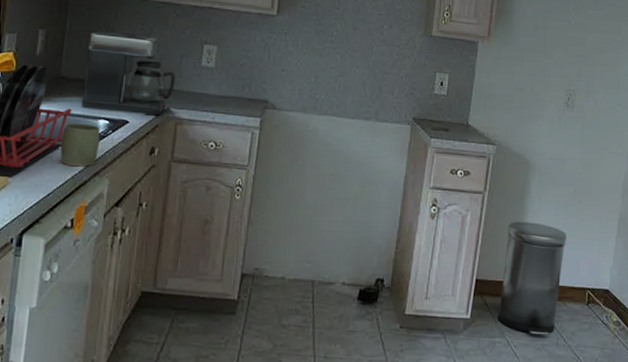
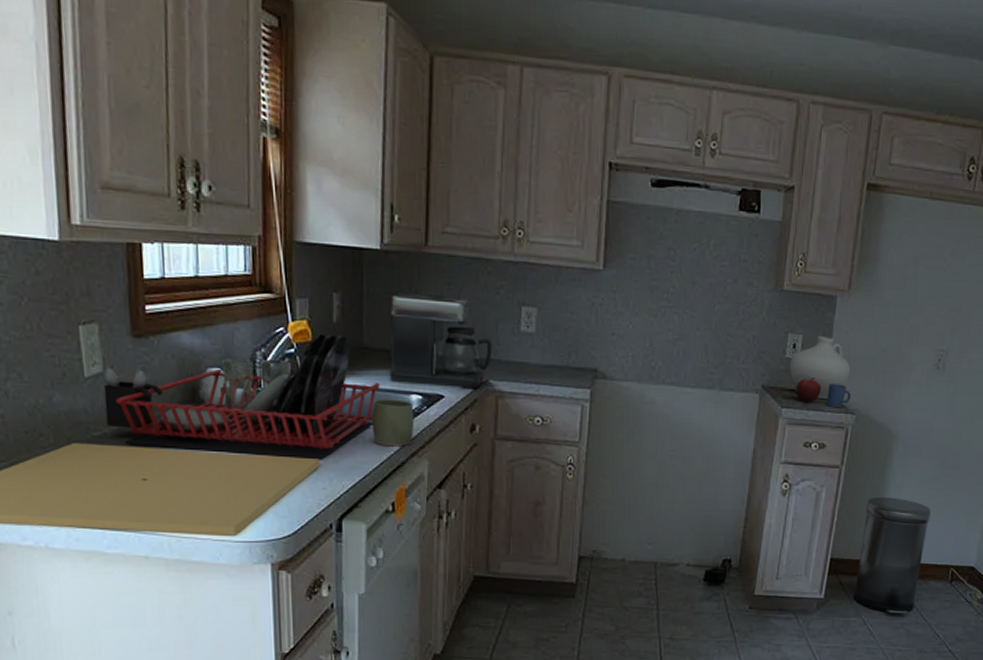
ceramic jug: none [437,75,491,132] -> present [789,335,851,400]
fruit: none [443,112,466,135] -> present [796,378,821,404]
mug: none [471,117,492,139] -> present [827,384,851,408]

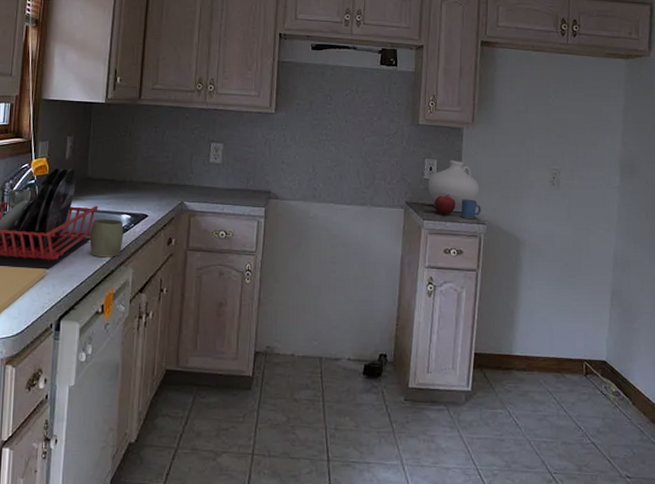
coffee maker: present [389,293,492,389] -> none [106,135,187,209]
pedal bin: present [853,497,931,615] -> none [497,297,561,407]

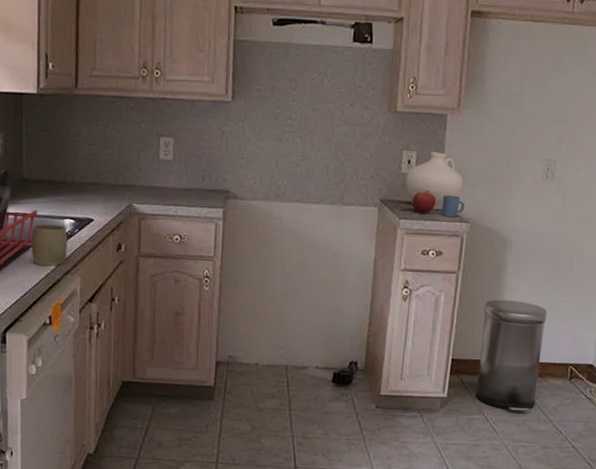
pedal bin: none [497,297,561,407] -> present [475,300,547,412]

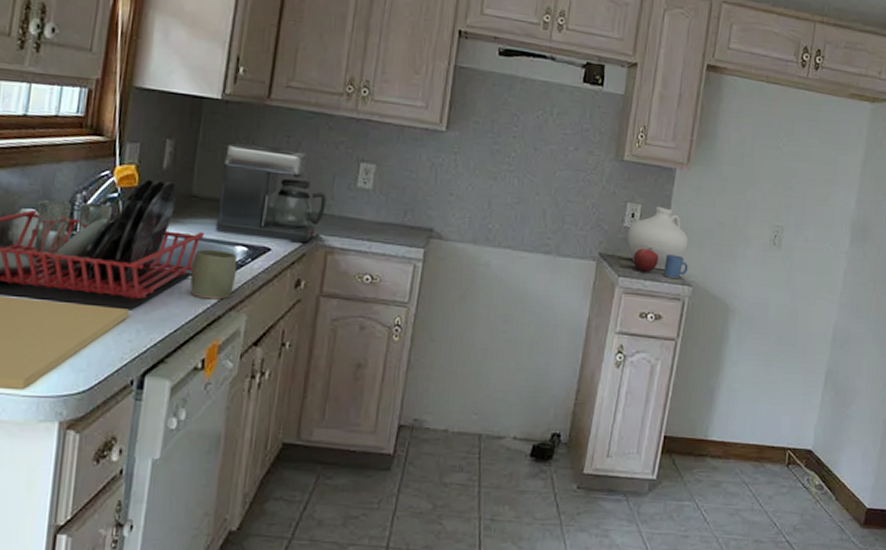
coffee maker: none [45,130,135,212] -> present [215,142,327,243]
pedal bin: present [475,300,547,412] -> none [687,373,767,500]

